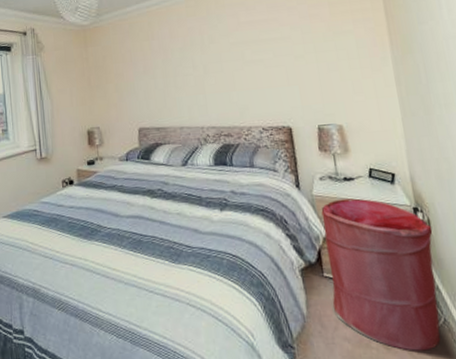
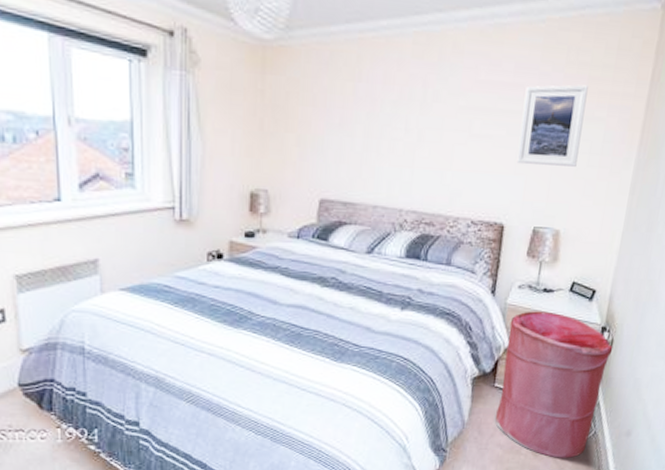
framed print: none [279,9,340,77] -> present [516,85,588,167]

